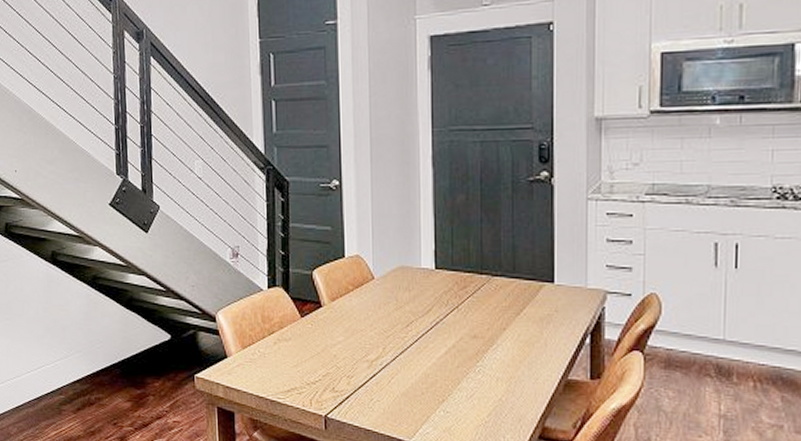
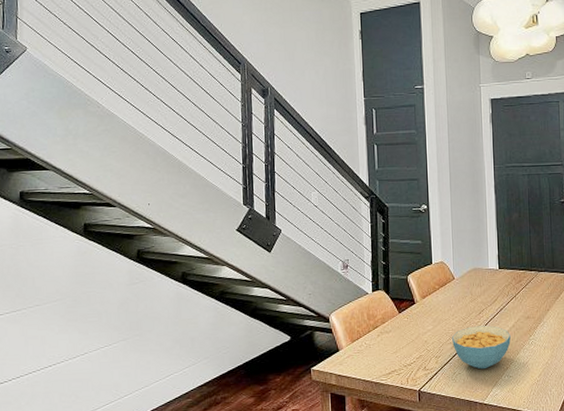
cereal bowl: none [369,342,449,399] -> present [452,325,511,370]

